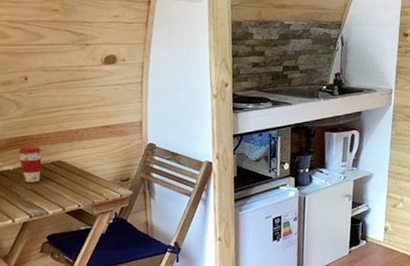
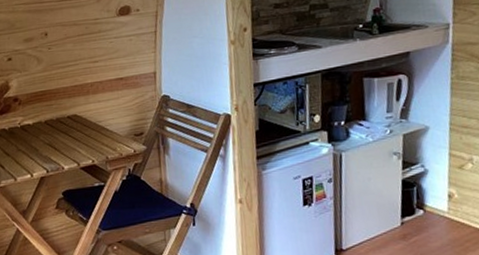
coffee cup: present [18,145,42,183] -> none [37,100,59,138]

